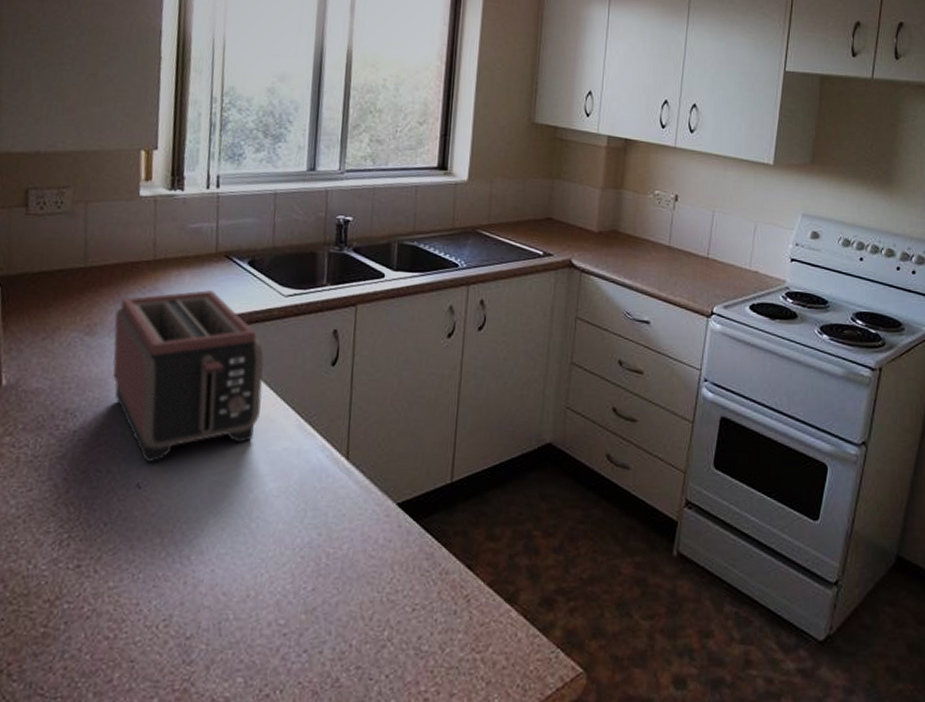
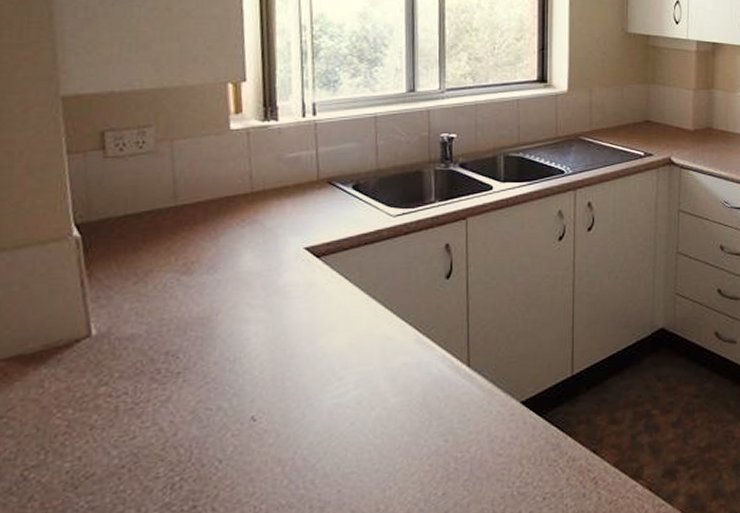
toaster: present [112,289,264,462] -> none [213,216,377,394]

